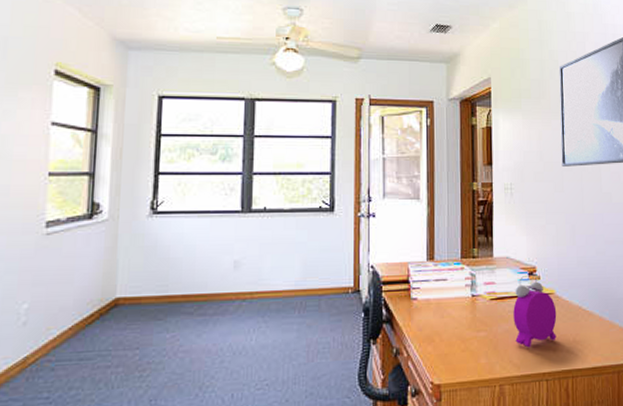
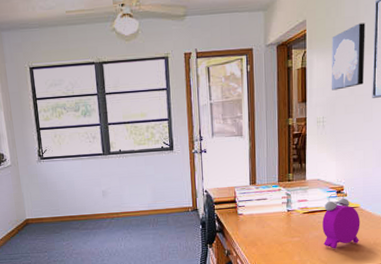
wall art: none [518,87,553,155] -> present [331,23,365,90]

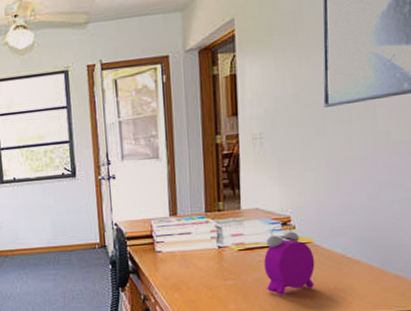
wall art: present [331,23,365,90] -> none [268,17,312,100]

